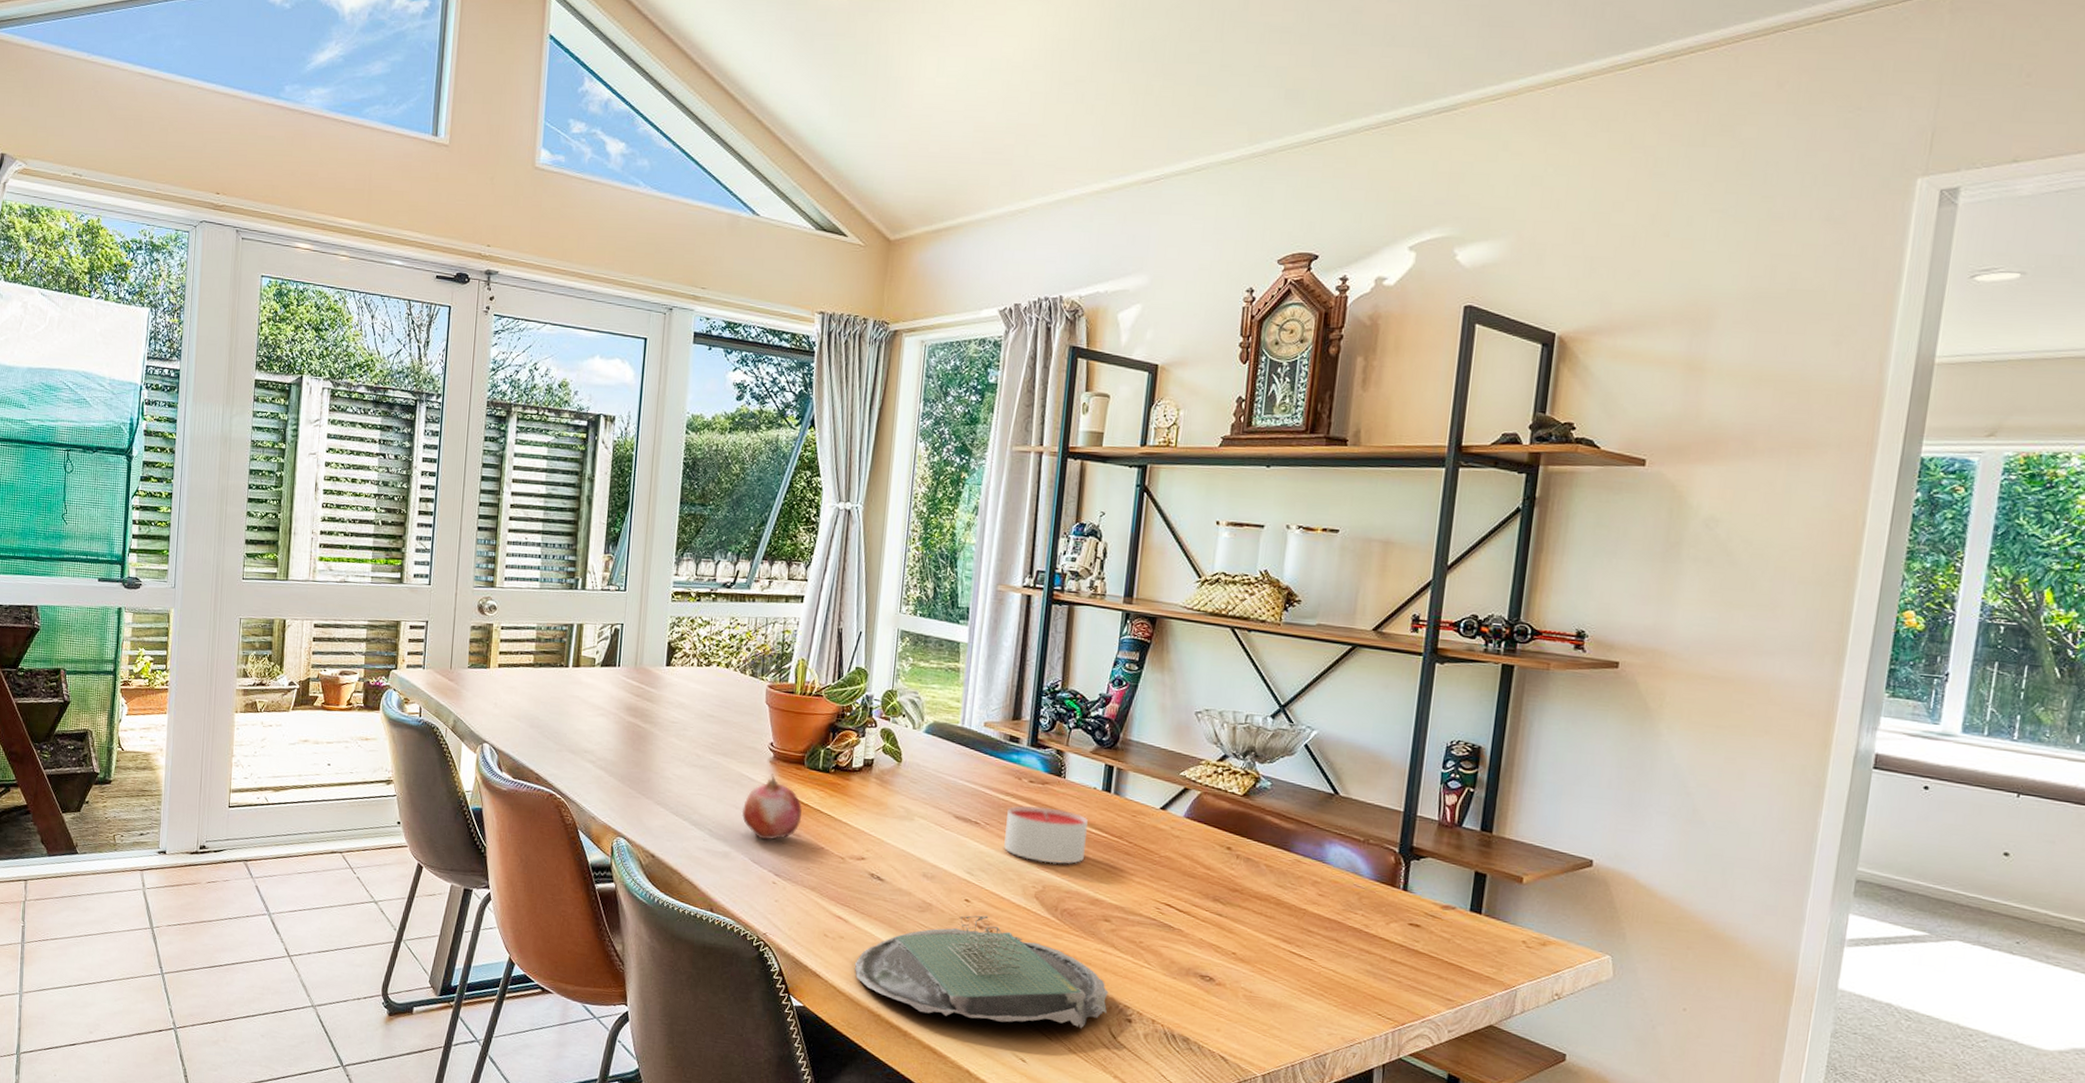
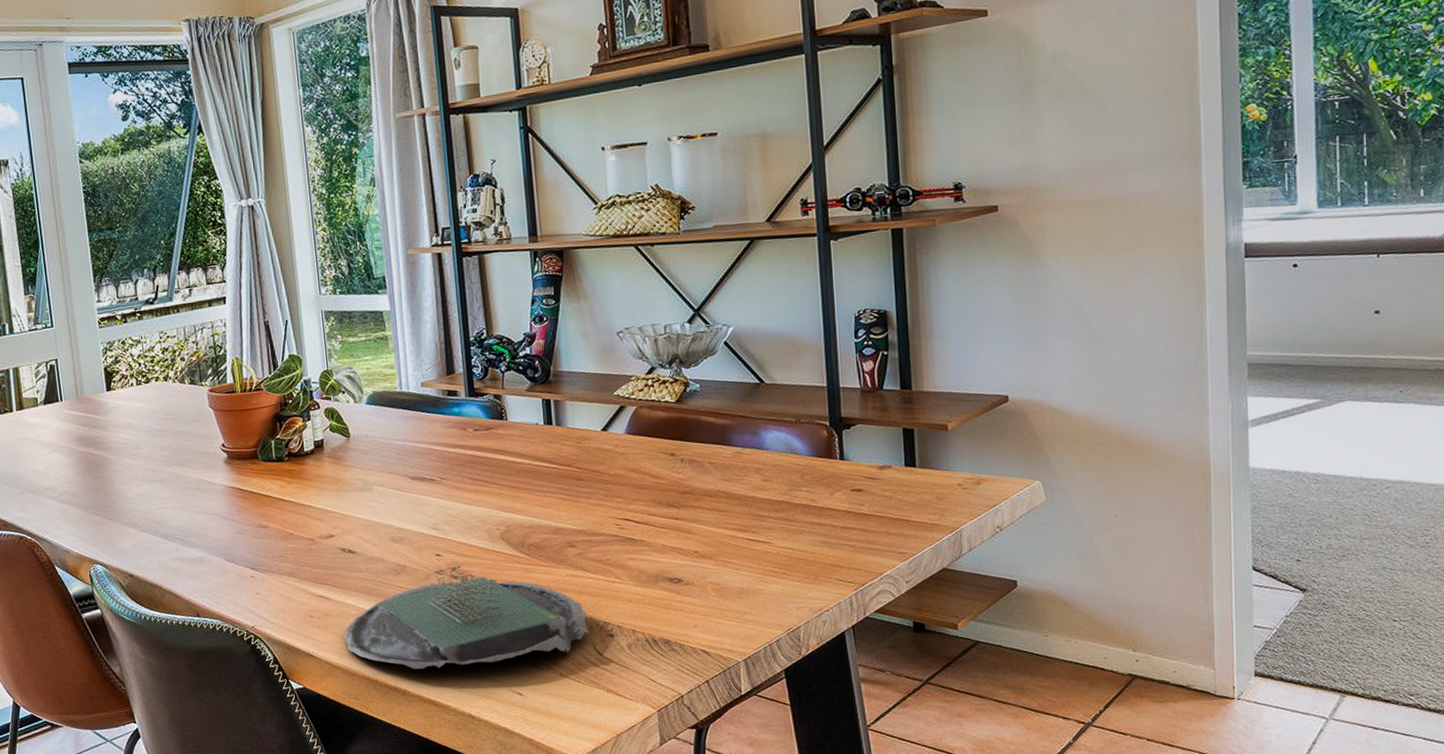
fruit: present [741,774,802,840] -> none [207,473,267,538]
candle: present [1004,806,1088,865] -> none [459,450,539,505]

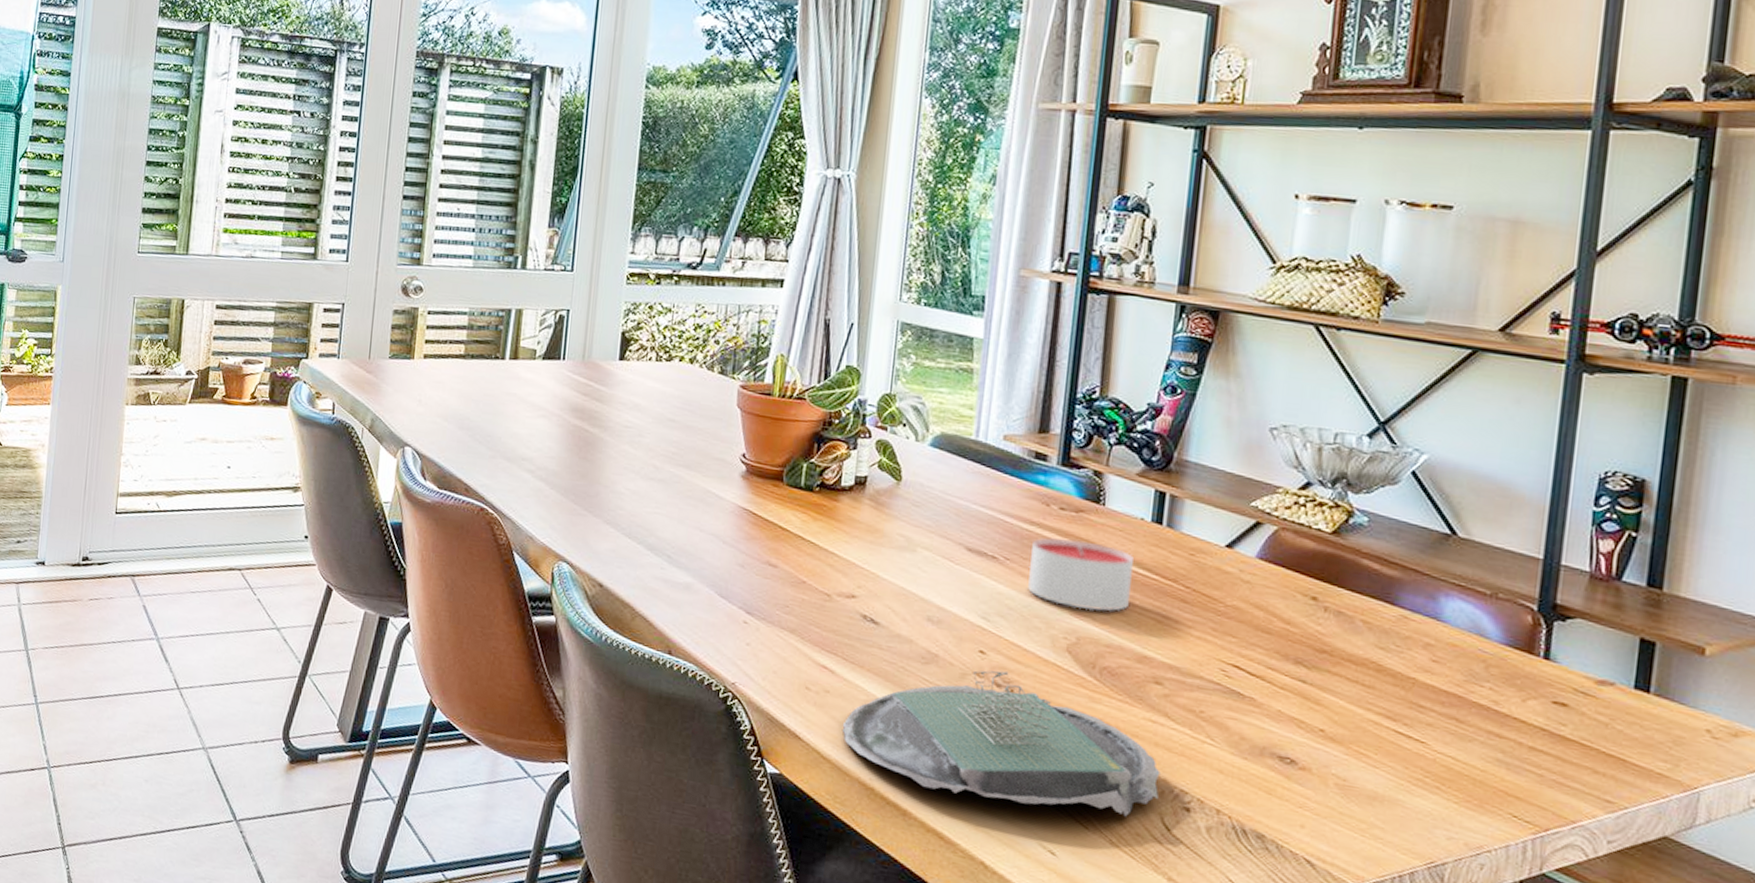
candle: none [459,450,539,505] -> present [1028,538,1133,612]

